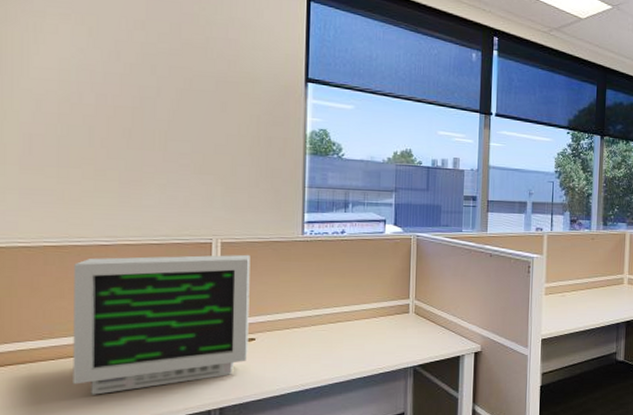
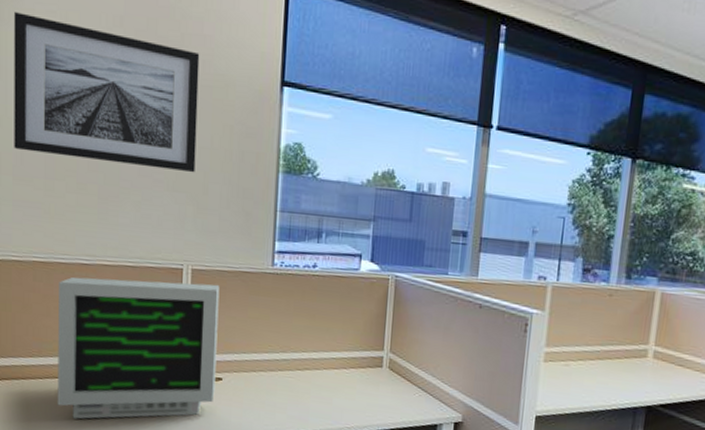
wall art: none [21,14,225,157] -> present [14,12,200,173]

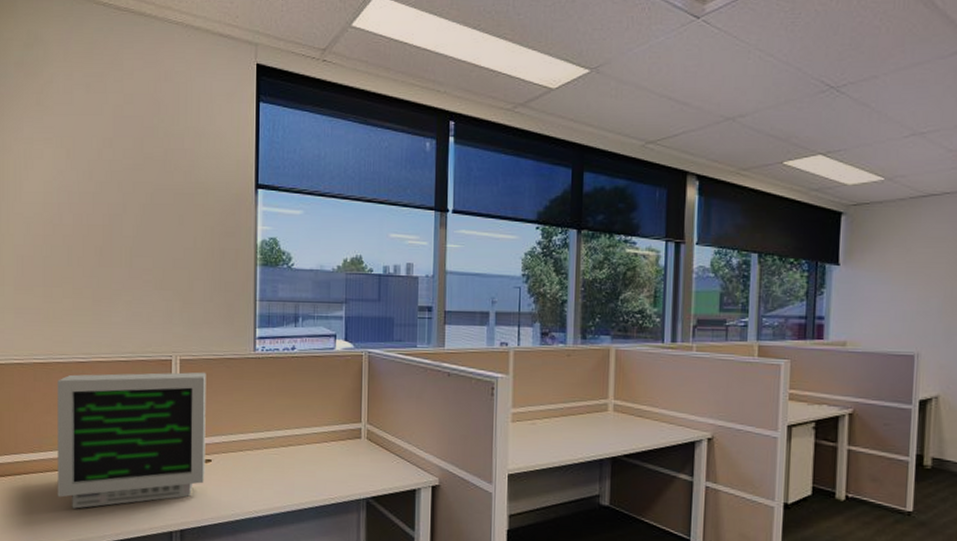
wall art: present [14,12,200,173] -> none [15,142,182,272]

